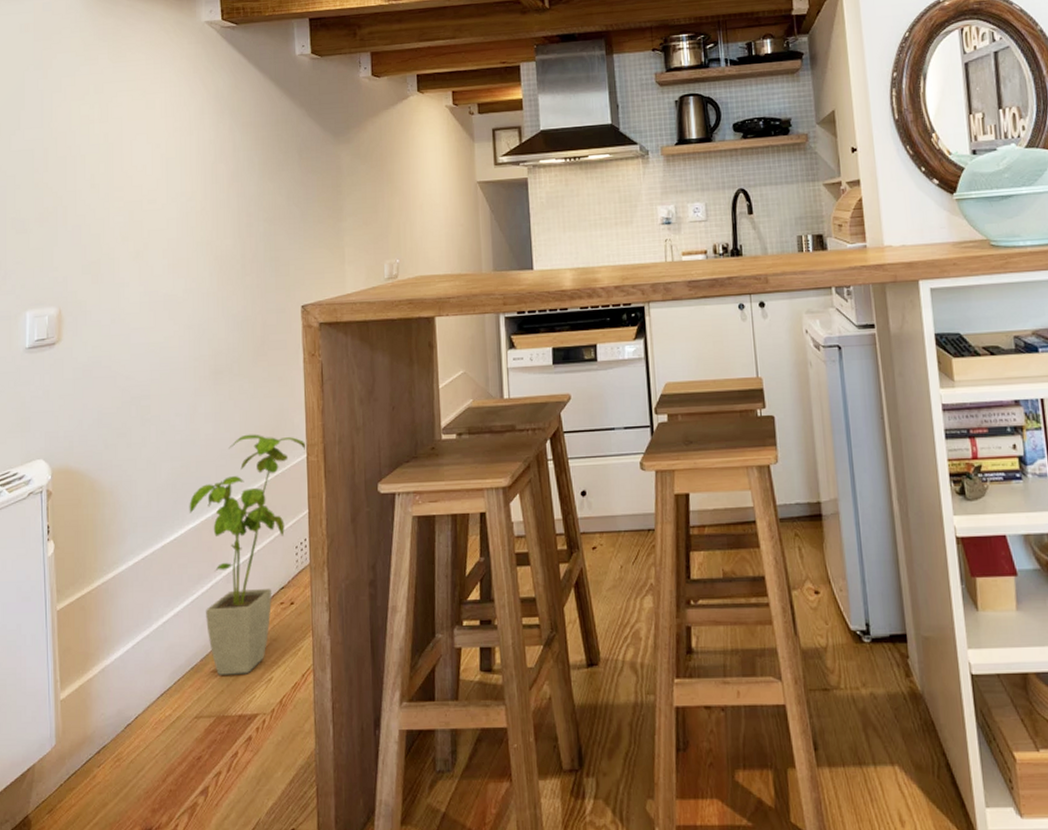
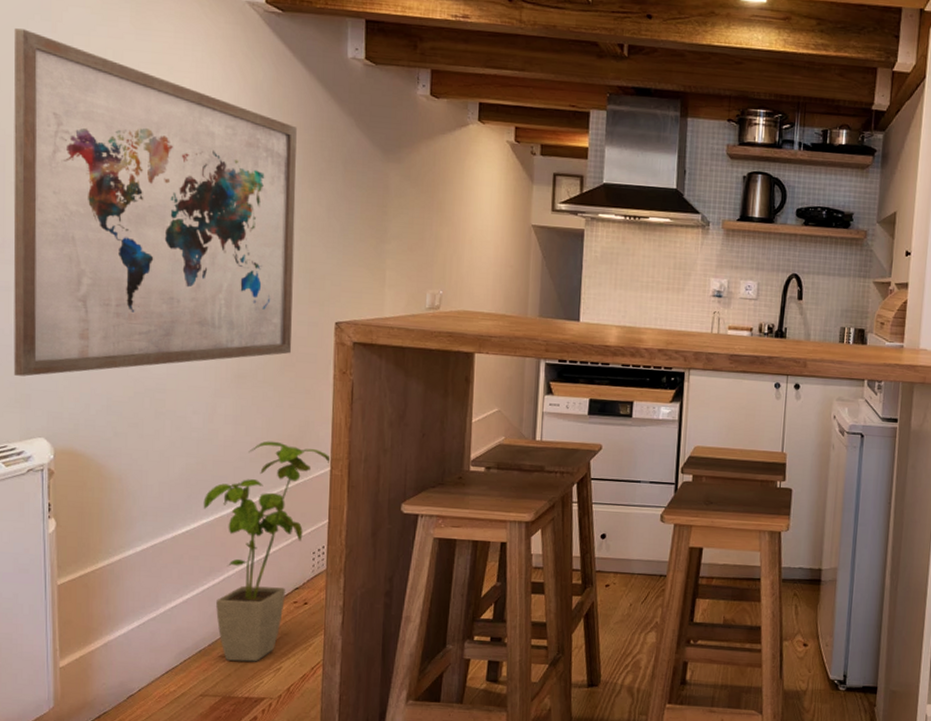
wall art: none [12,80,263,401] -> present [13,28,297,377]

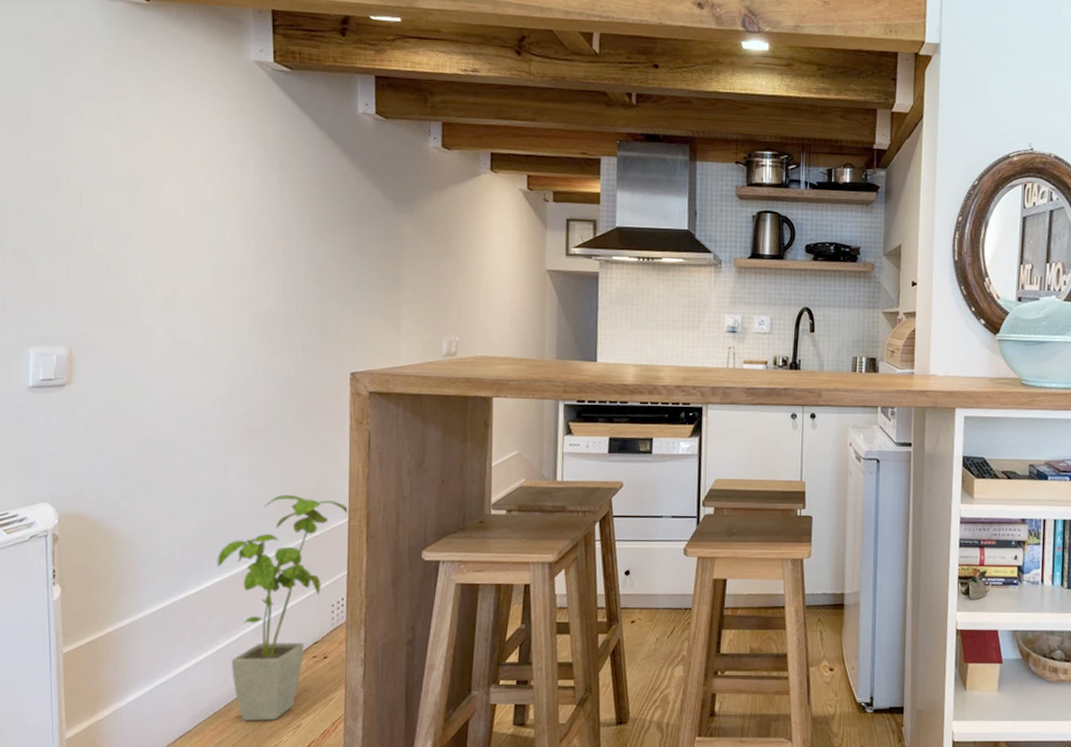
wall art: present [13,28,297,377] -> none [14,93,308,441]

